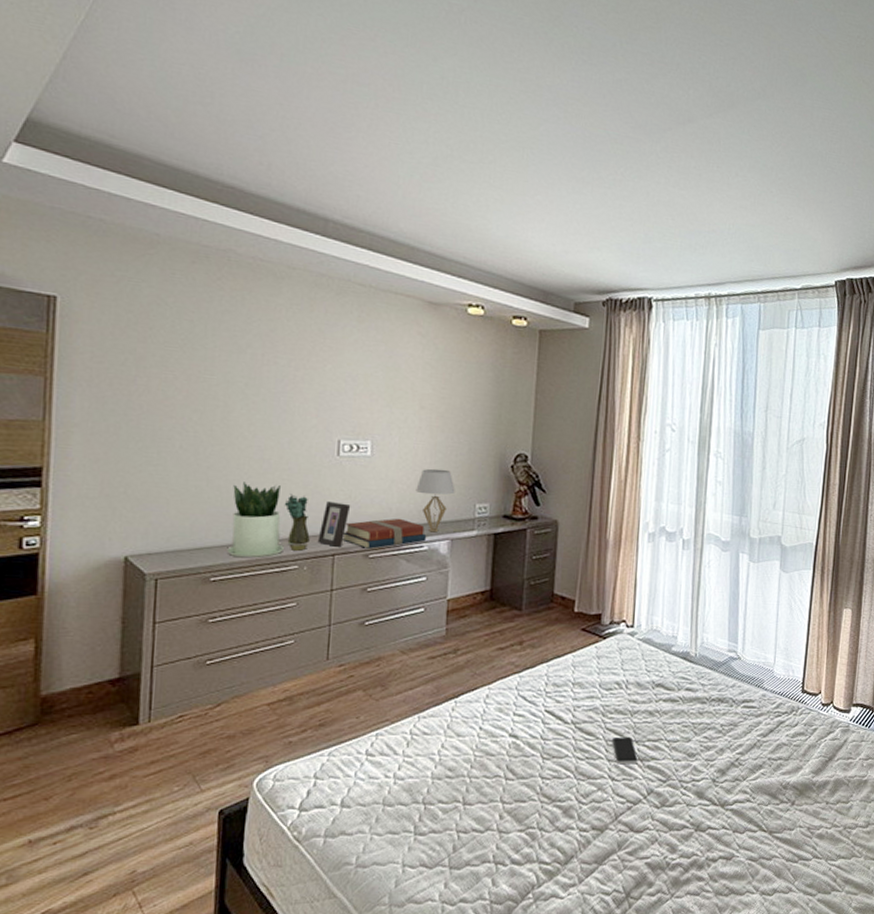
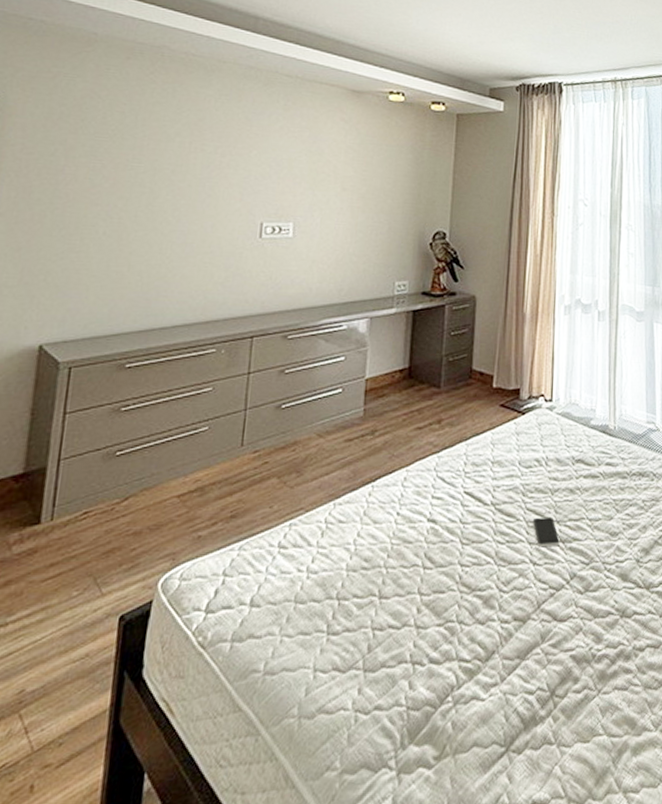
planter: present [227,482,285,558] -> none [144,266,204,343]
vase: present [284,493,310,551] -> none [204,276,229,334]
picture frame: present [317,500,351,547] -> none [236,282,272,329]
books: present [342,518,427,550] -> none [261,298,346,331]
table lamp: present [416,468,455,533] -> none [336,248,375,311]

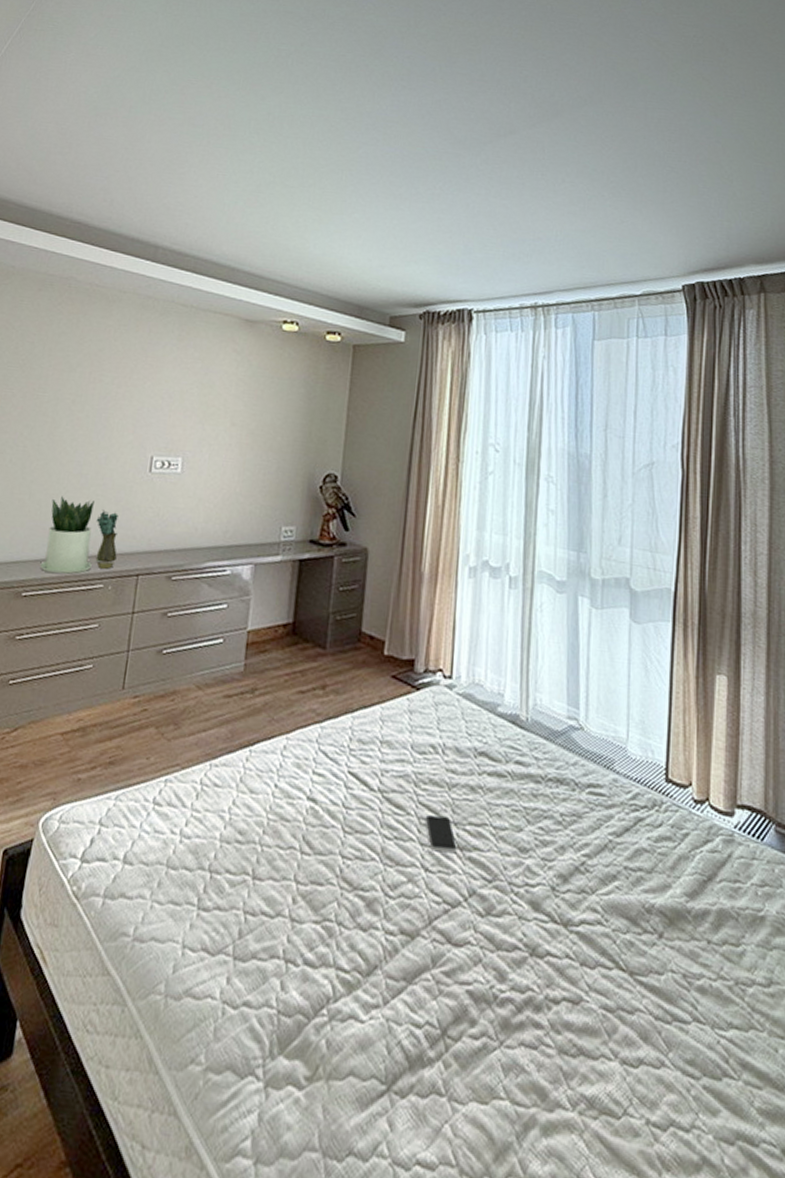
planter: none [144,266,204,343] -> present [39,496,94,575]
vase: none [204,276,229,334] -> present [95,509,119,569]

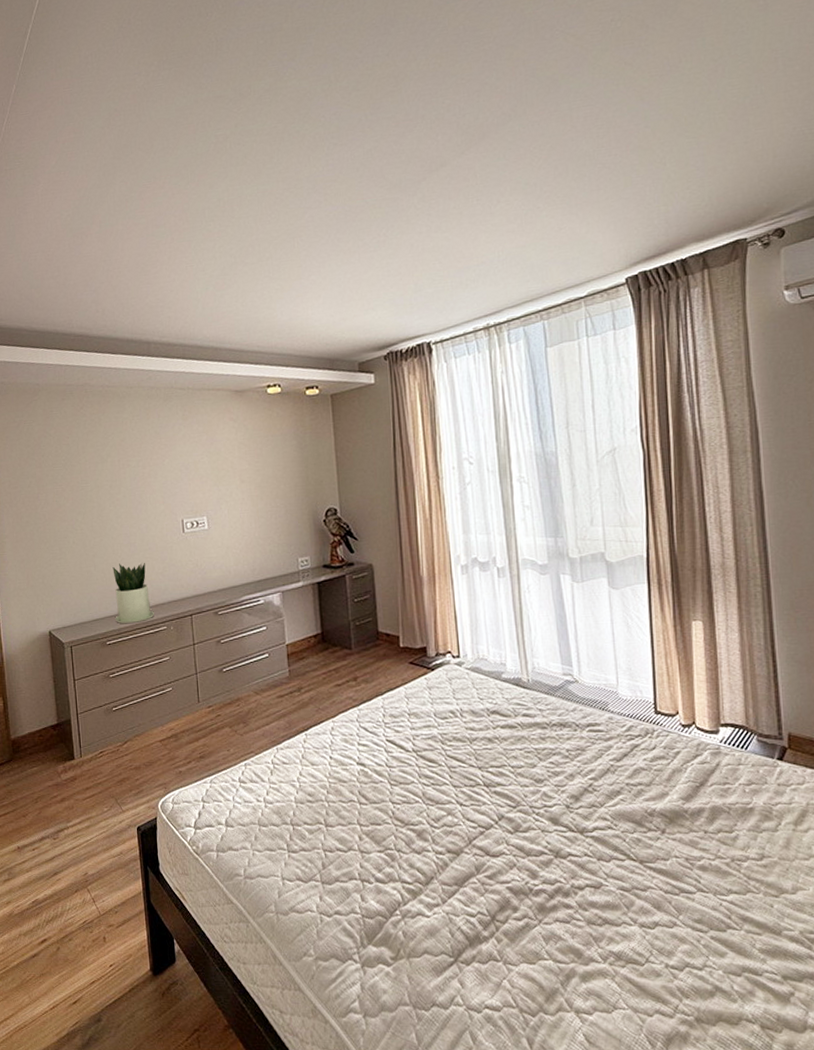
vase: present [95,509,119,569] -> none [149,568,172,614]
smartphone: present [425,815,457,852] -> none [454,763,484,789]

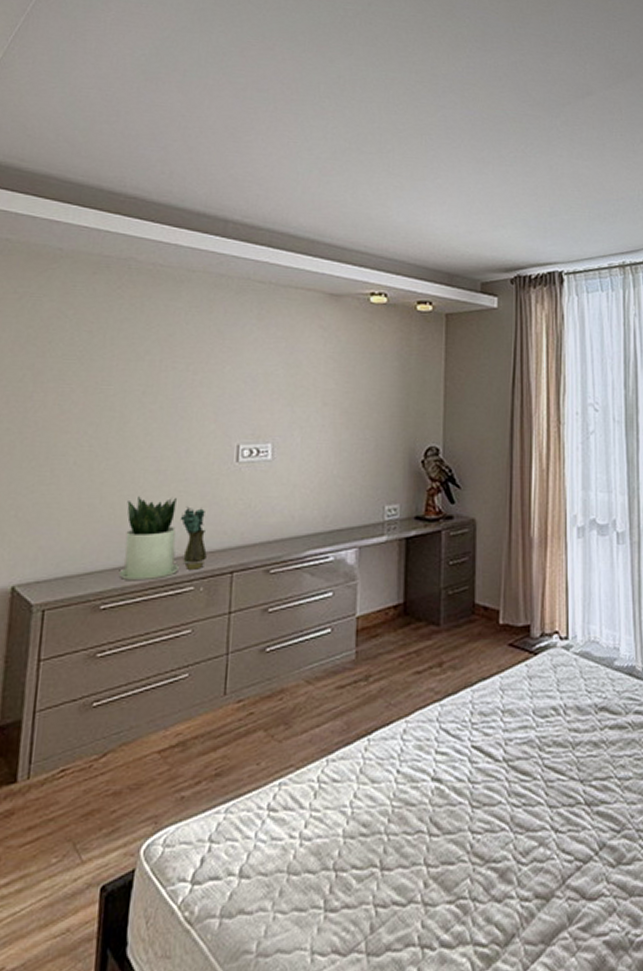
vase: none [149,568,172,614] -> present [179,506,207,569]

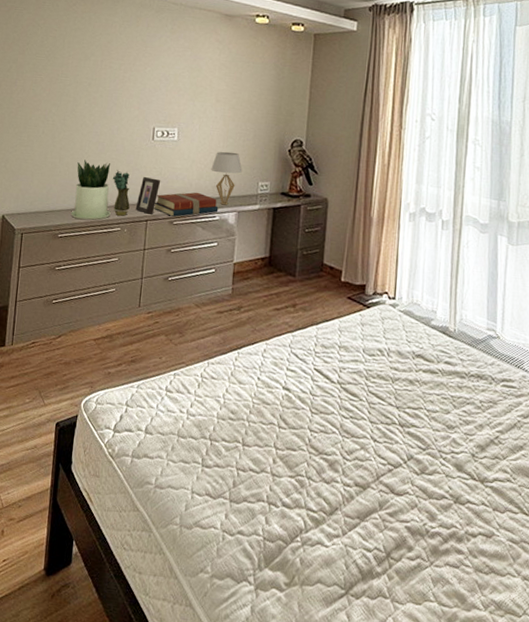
picture frame: none [215,511,251,563] -> present [135,176,161,214]
books: none [241,526,332,564] -> present [154,192,219,218]
table lamp: none [319,469,362,541] -> present [211,151,242,206]

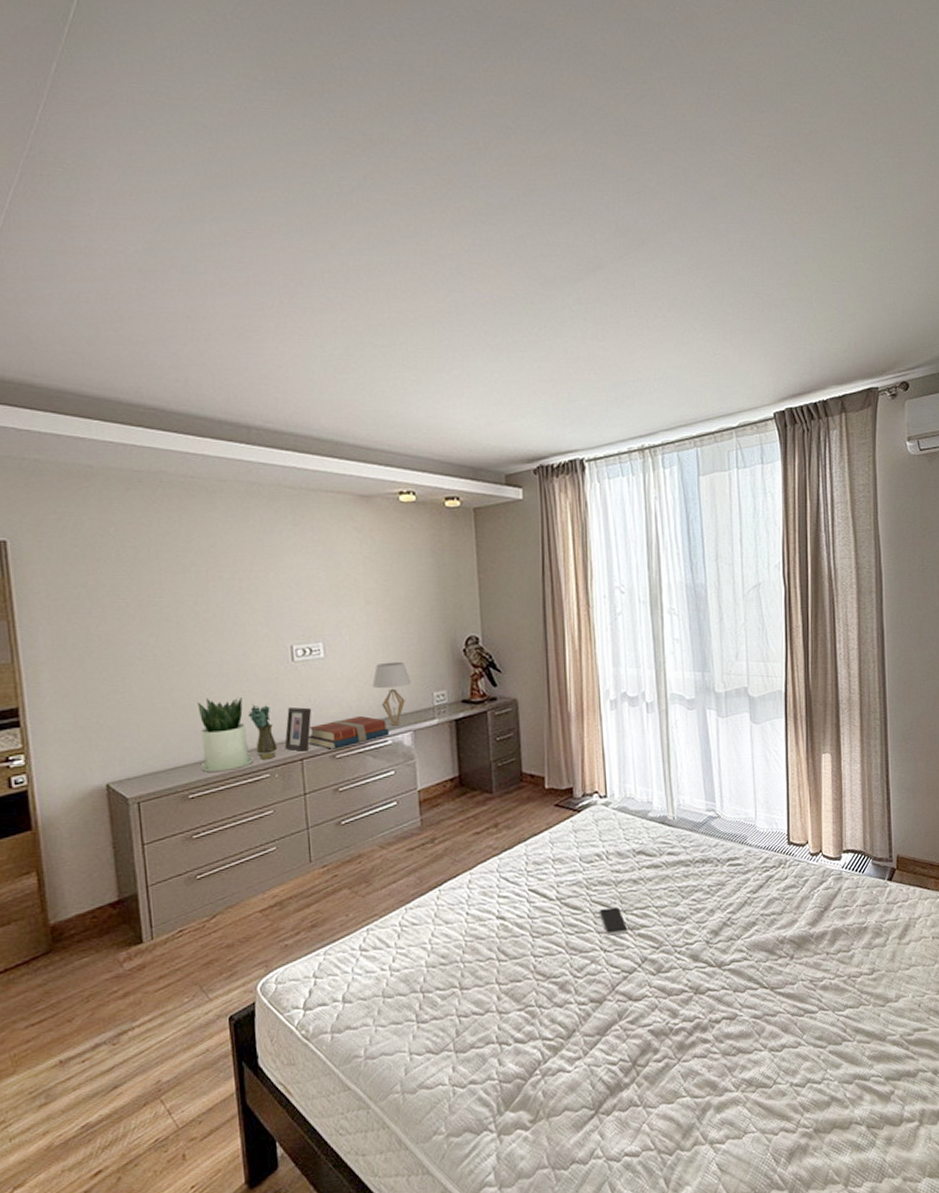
smartphone: none [374,401,399,428] -> present [599,907,628,935]

